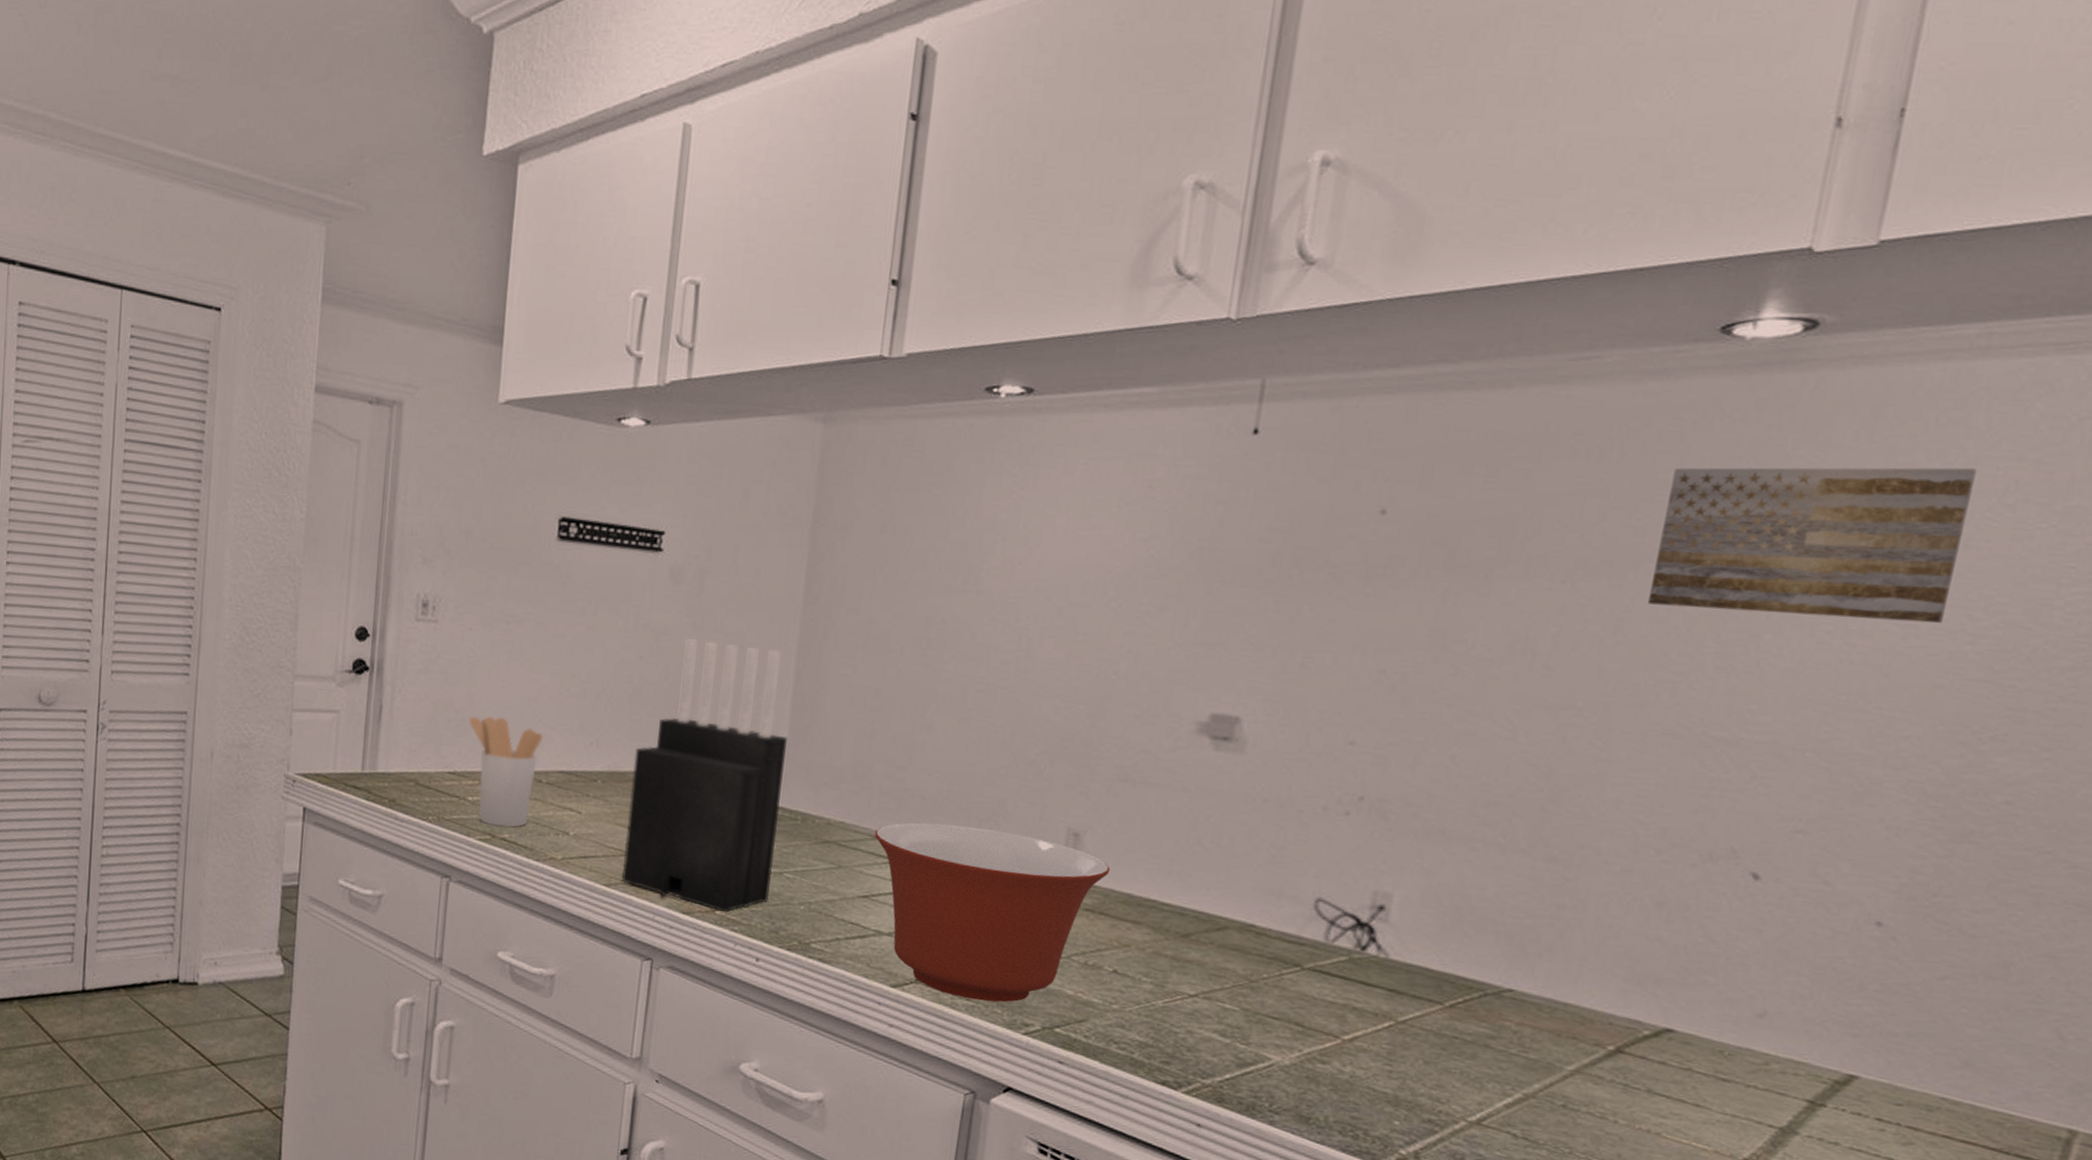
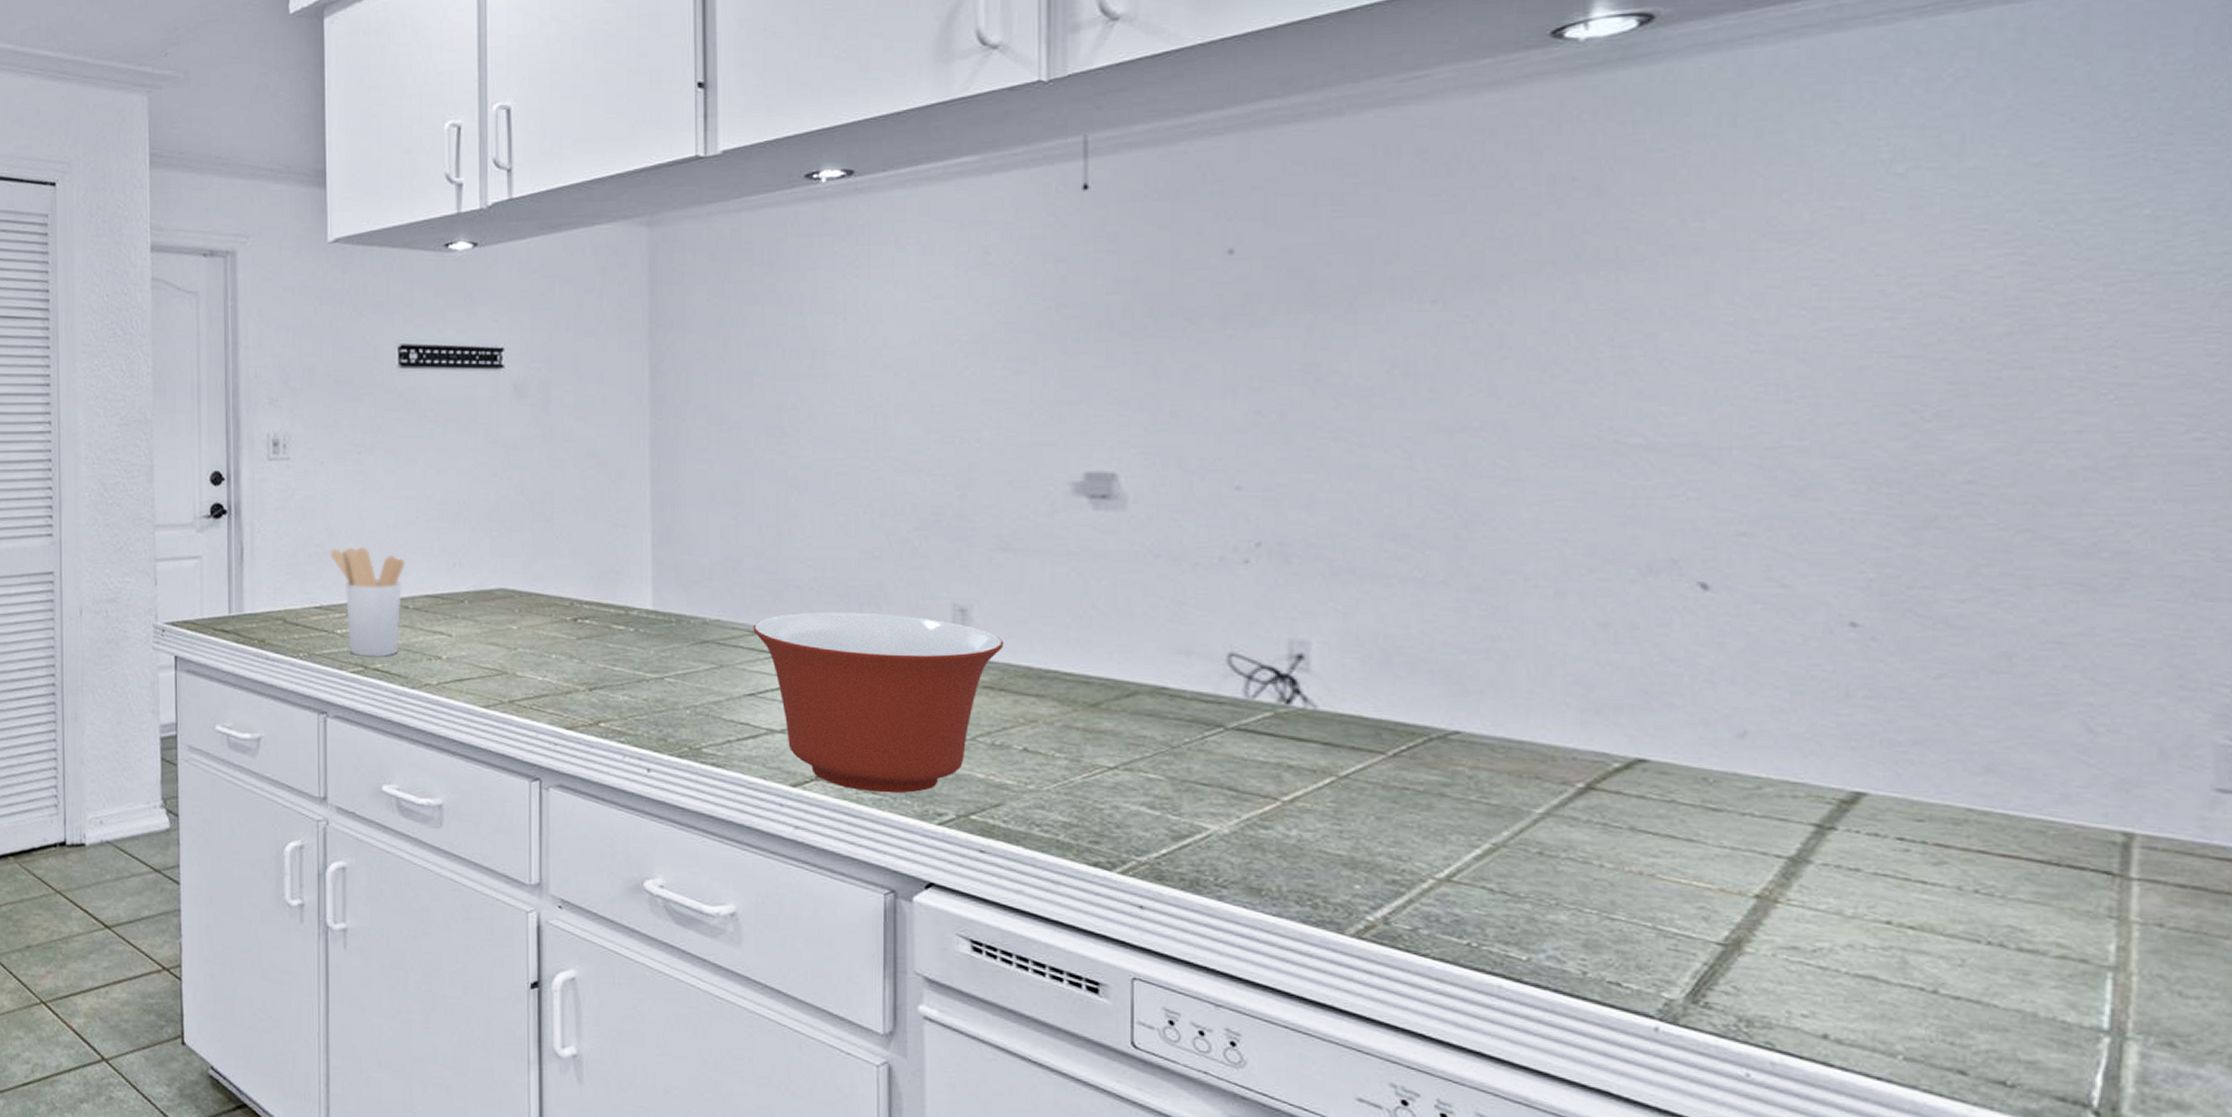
knife block: present [621,639,787,913] -> none [499,451,652,724]
wall art: present [1648,467,1976,624] -> none [1529,141,1856,315]

